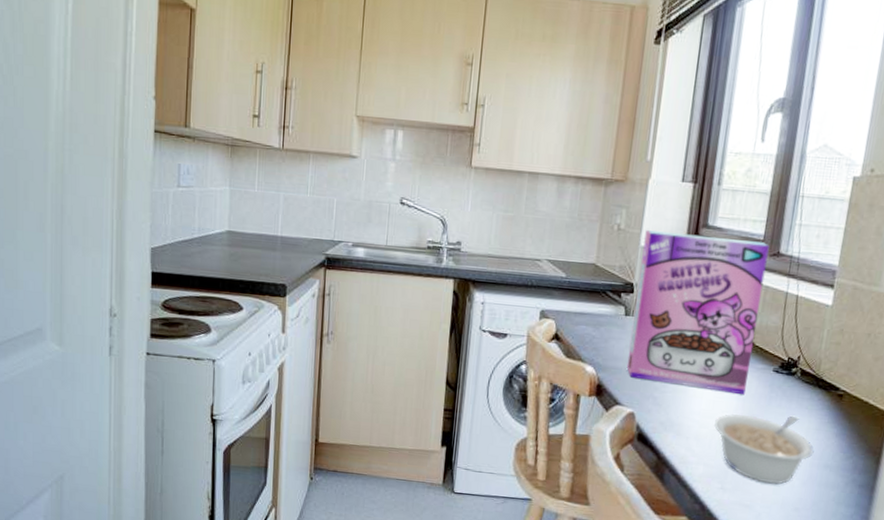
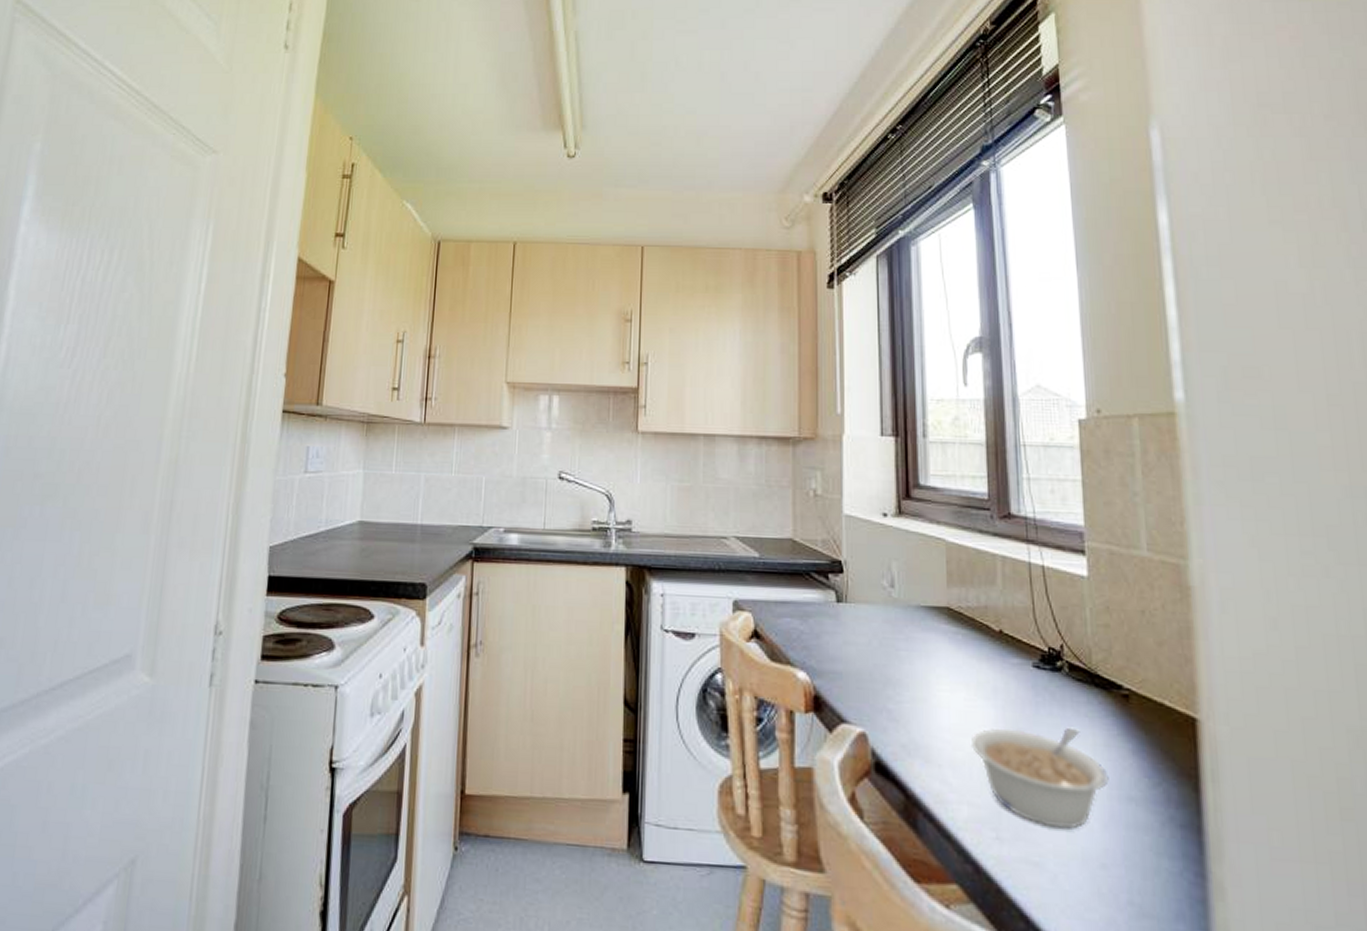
cereal box: present [626,230,769,394] -> none [847,495,1003,700]

